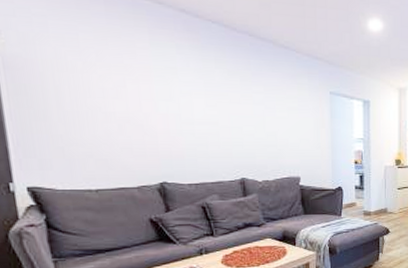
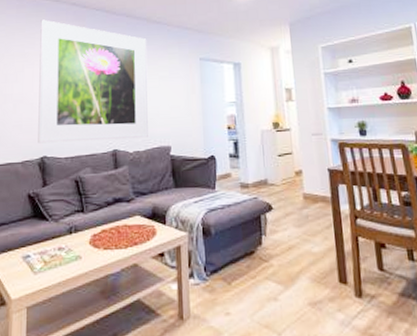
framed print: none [140,24,277,169] -> present [38,19,148,144]

